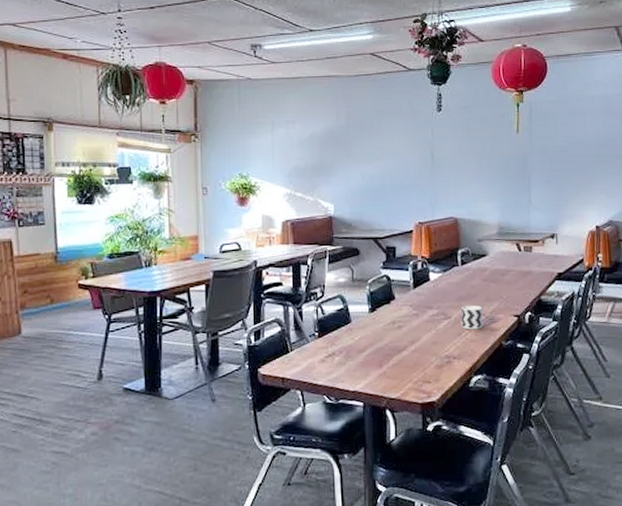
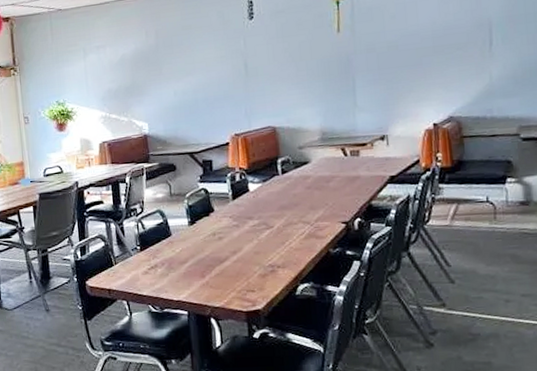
cup: present [461,305,483,330] -> none [283,213,308,239]

